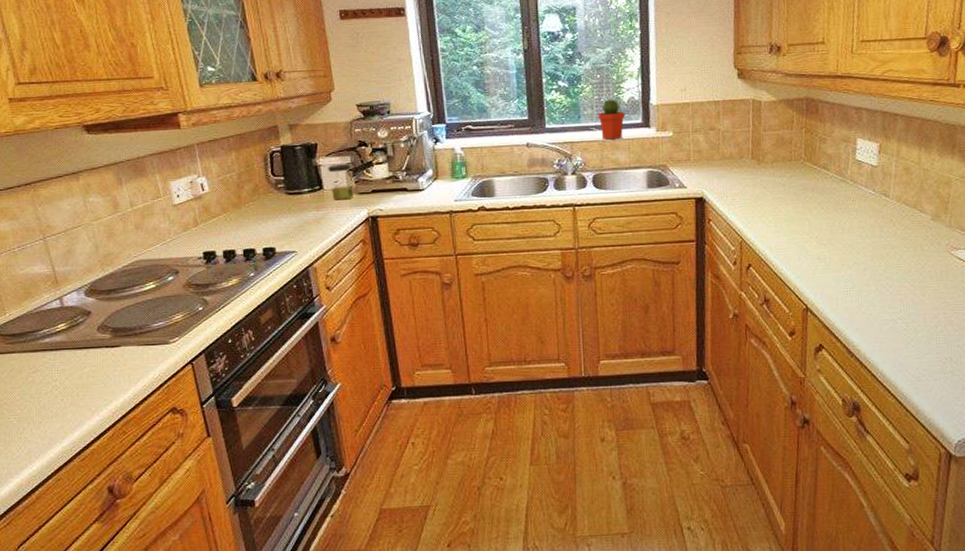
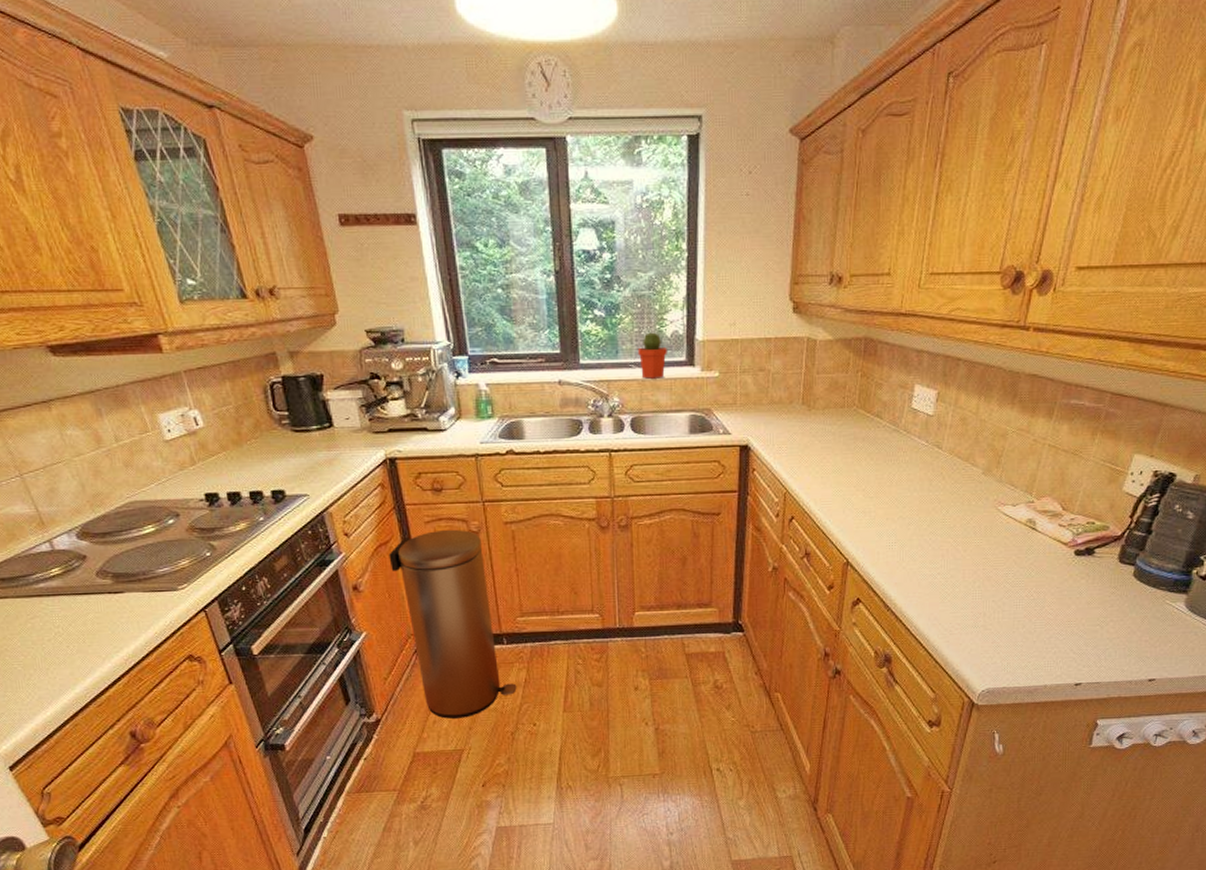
jar: present [328,164,354,200] -> none [337,399,368,440]
pedal bin: none [366,281,484,473] -> present [388,529,517,719]

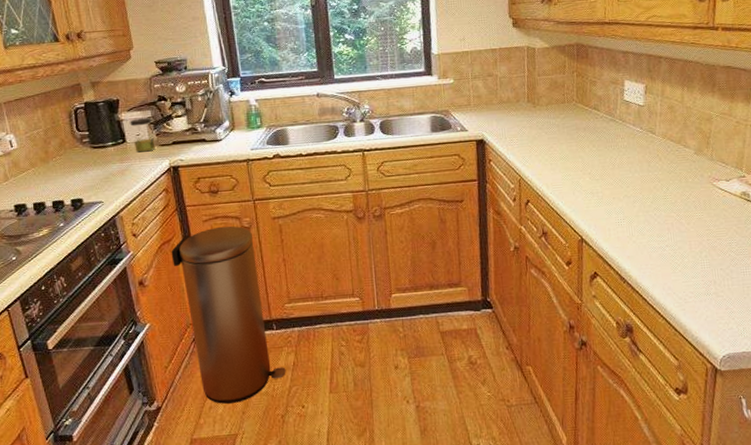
jar: none [337,399,368,440] -> present [130,118,155,152]
succulent plant: present [637,332,667,379] -> none [383,49,408,88]

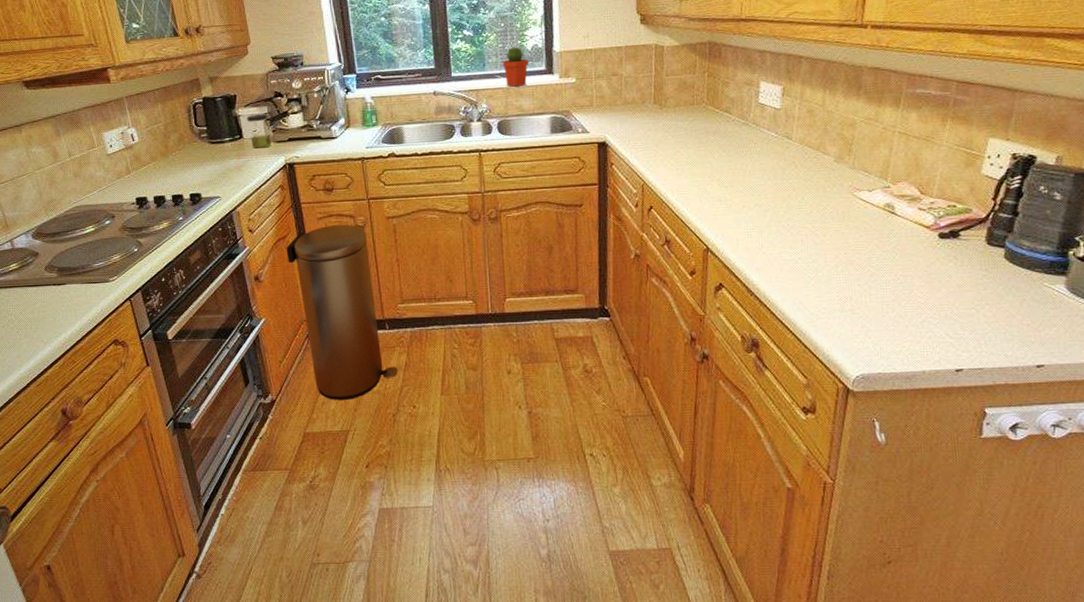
succulent plant: none [383,49,408,88] -> present [502,47,529,87]

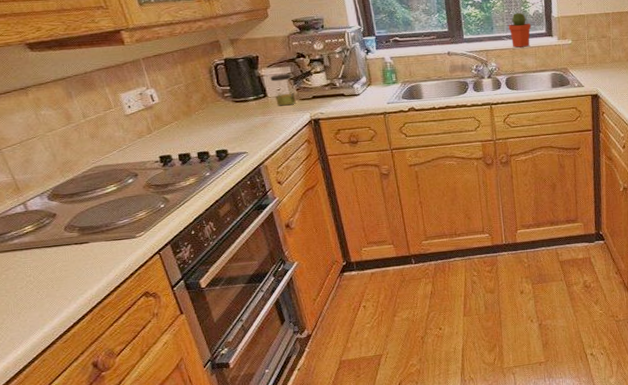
pedal bin: present [286,224,398,400] -> none [315,173,425,330]

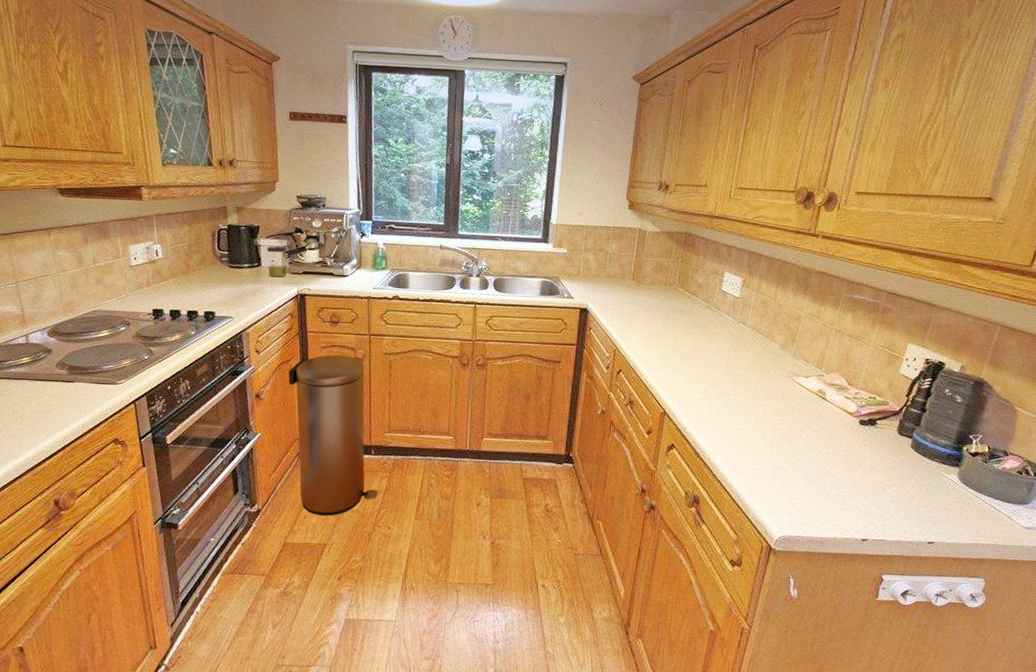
pedal bin: none [315,173,425,330] -> present [288,354,378,516]
succulent plant: present [508,12,531,48] -> none [504,215,528,250]

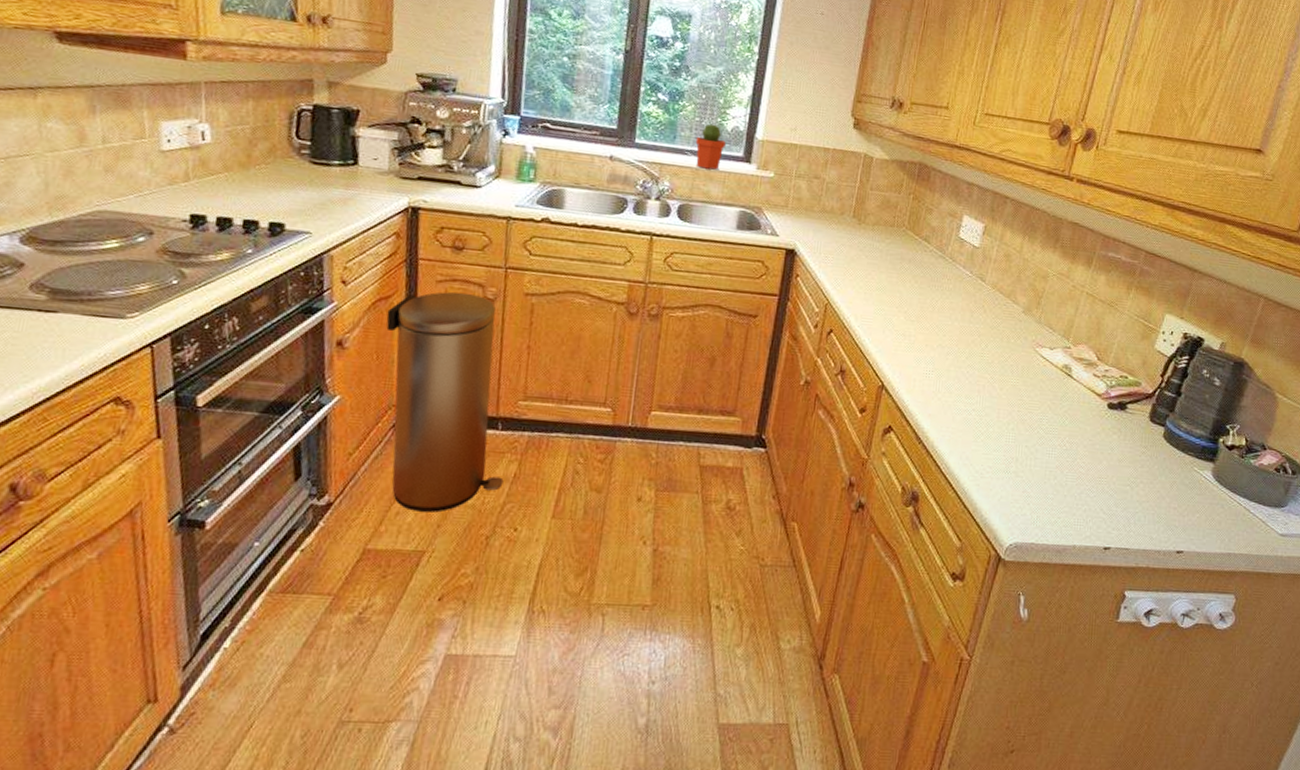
jar: present [266,246,287,277] -> none [367,138,397,182]
succulent plant: none [504,215,528,250] -> present [695,124,726,170]

